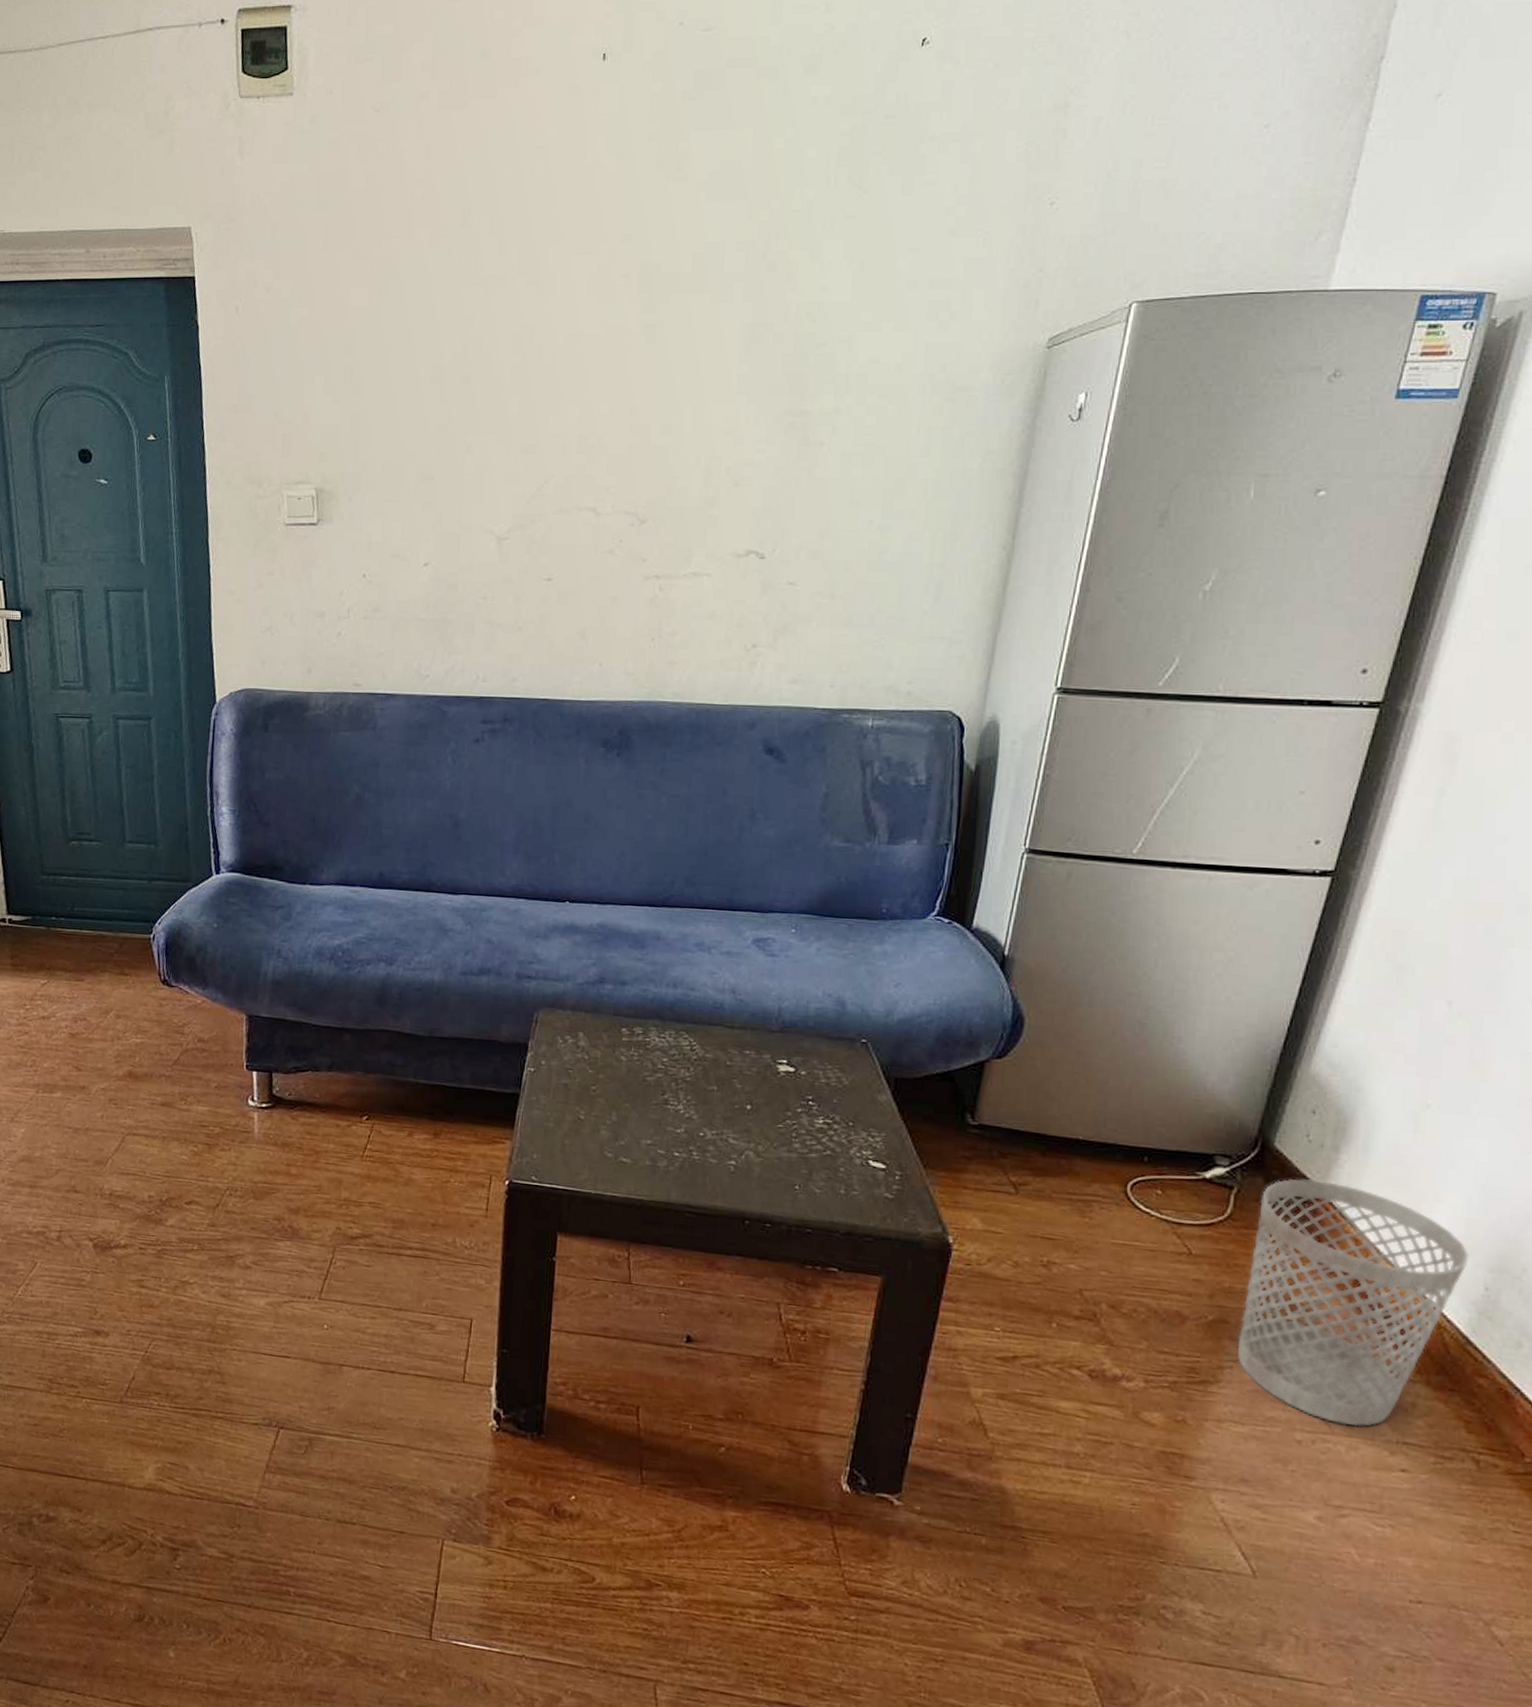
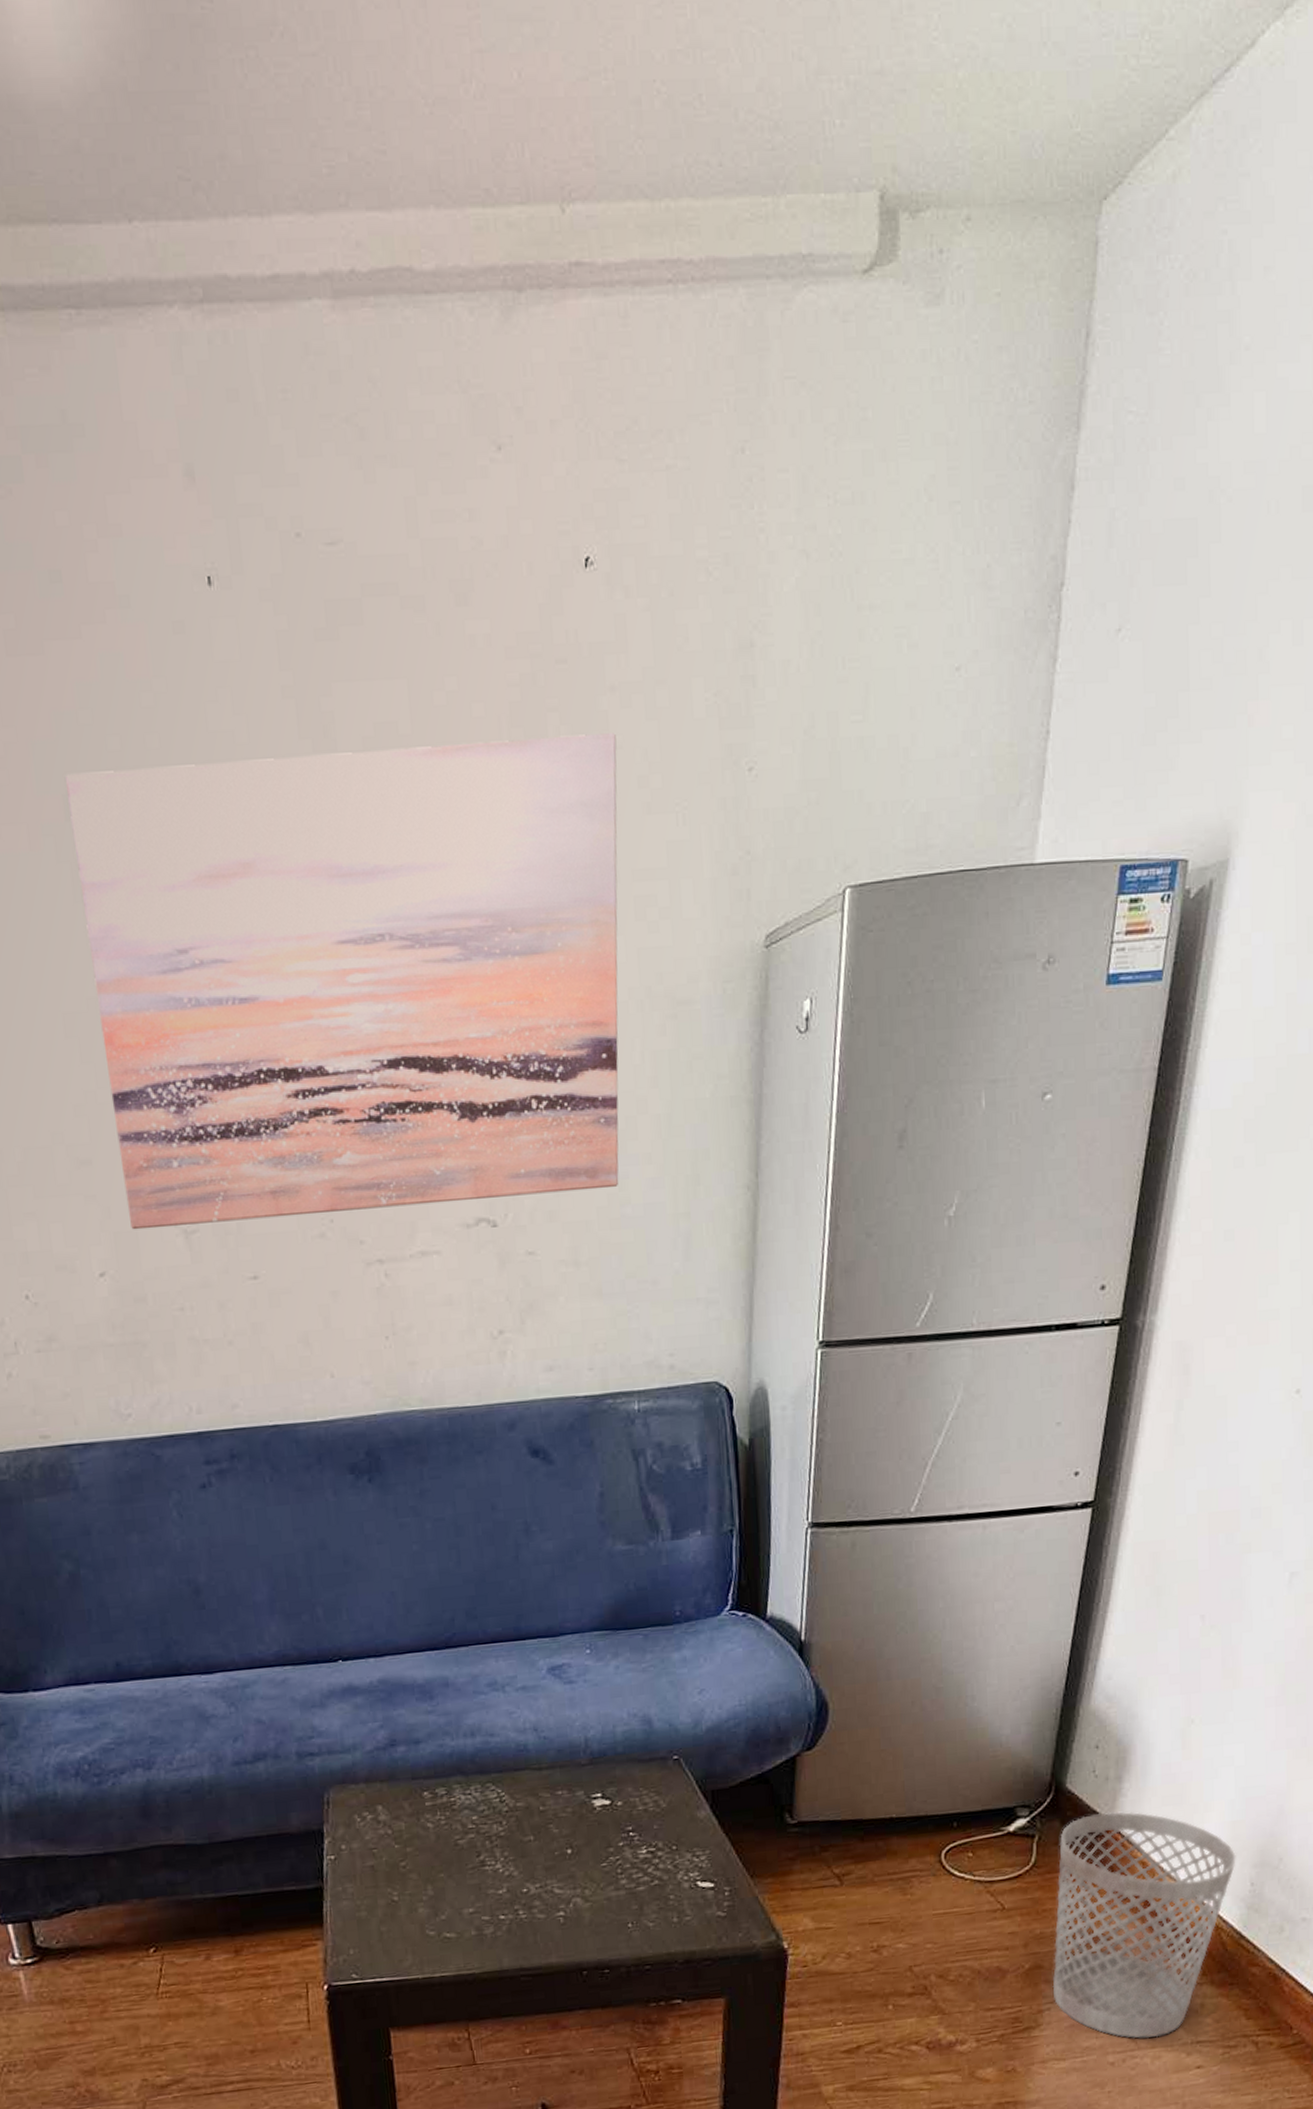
wall art: none [455,172,931,537] -> present [64,733,619,1230]

